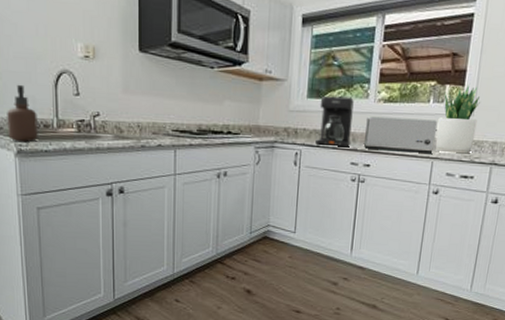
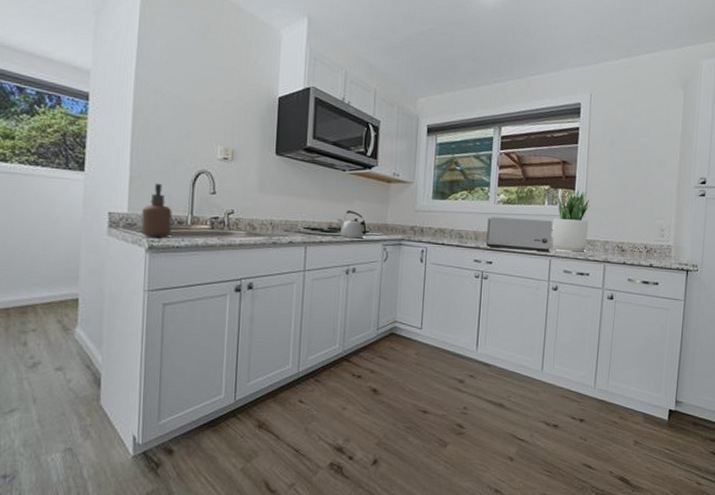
kettle: none [206,110,238,141] -> present [337,209,367,238]
coffee maker: present [315,95,354,148] -> none [440,197,476,246]

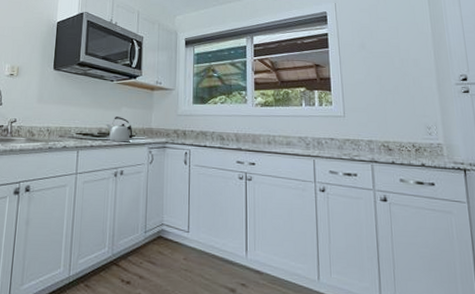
toaster: present [485,216,553,253] -> none [246,119,313,153]
planter: present [552,189,590,252] -> none [313,90,350,152]

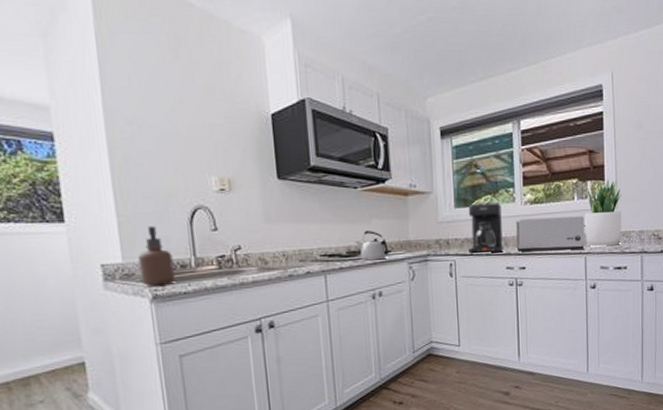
coffee maker: none [203,102,235,147] -> present [468,202,504,254]
toaster: none [246,119,313,153] -> present [515,216,585,252]
planter: none [313,90,350,152] -> present [585,179,622,247]

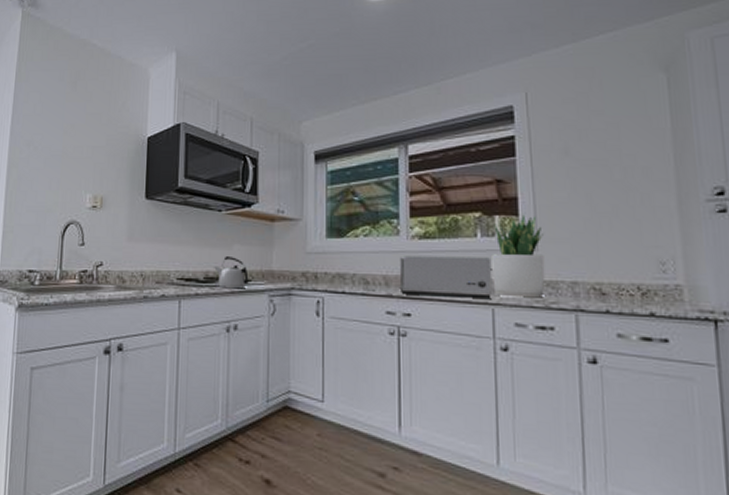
soap dispenser: present [138,225,175,286] -> none [11,237,42,295]
coffee maker: present [468,202,504,254] -> none [340,234,384,293]

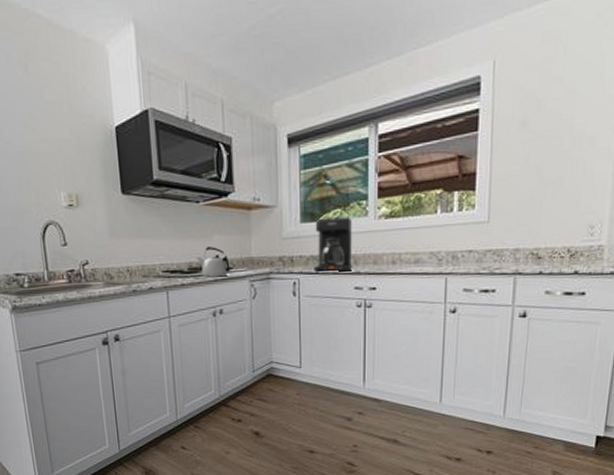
coffee maker: none [340,234,384,293] -> present [314,217,353,273]
toaster: present [399,256,492,300] -> none [366,232,448,271]
planter: present [492,214,545,298] -> none [448,189,495,267]

